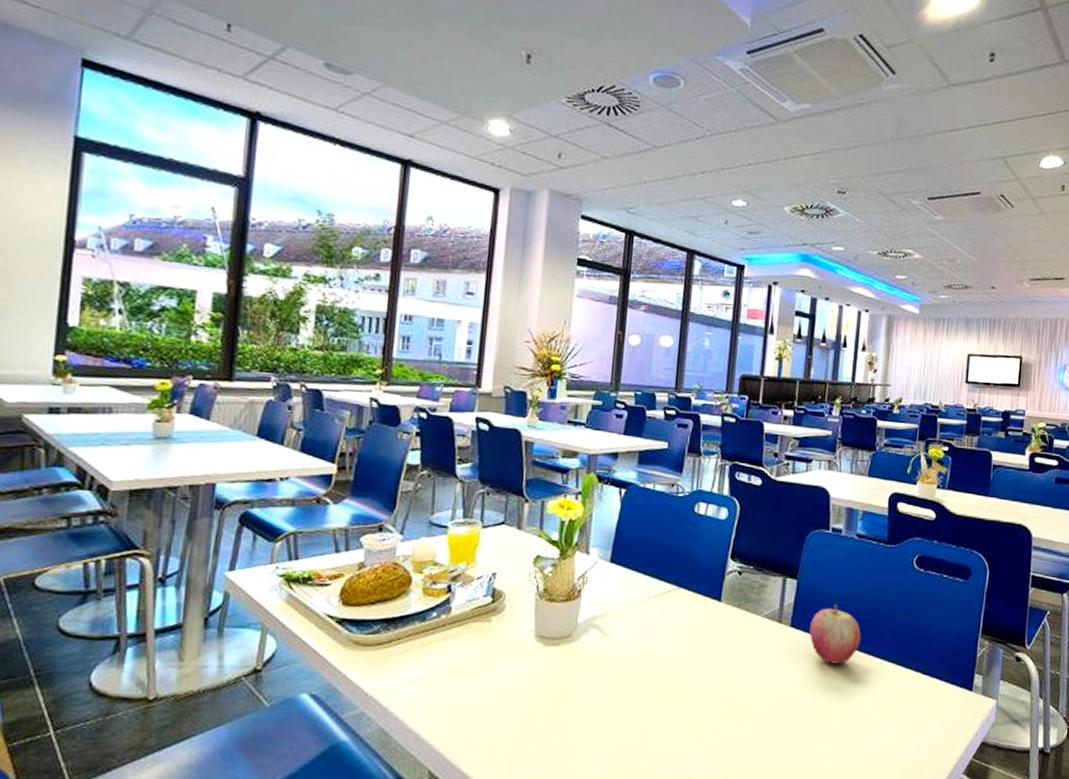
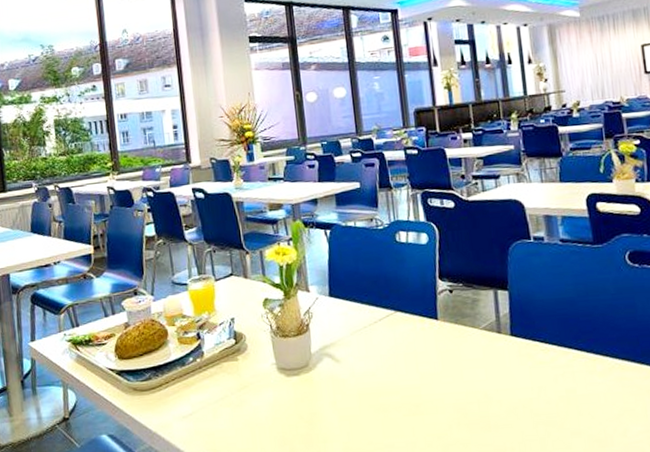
apple: present [809,604,861,664] -> none [530,309,586,367]

